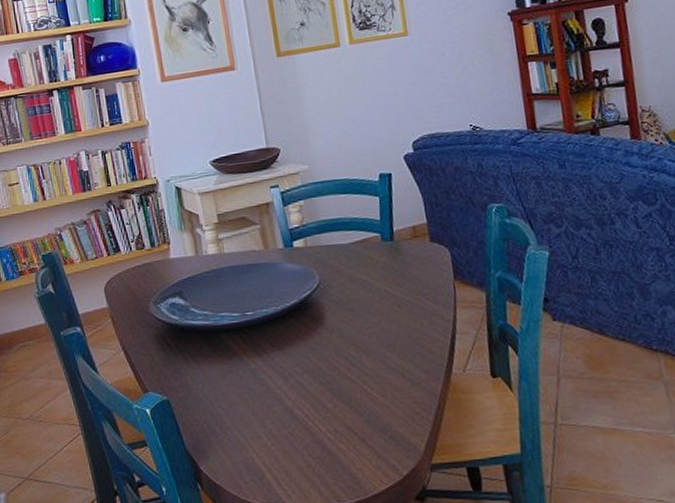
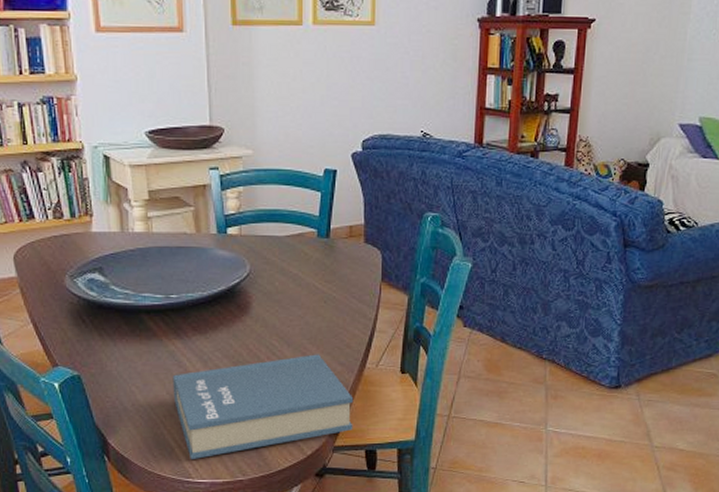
book: none [256,362,450,485] -> present [172,354,354,459]

